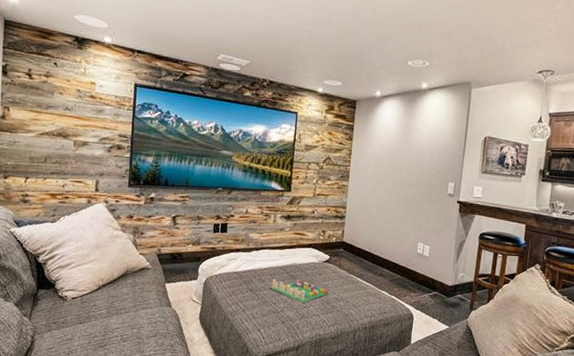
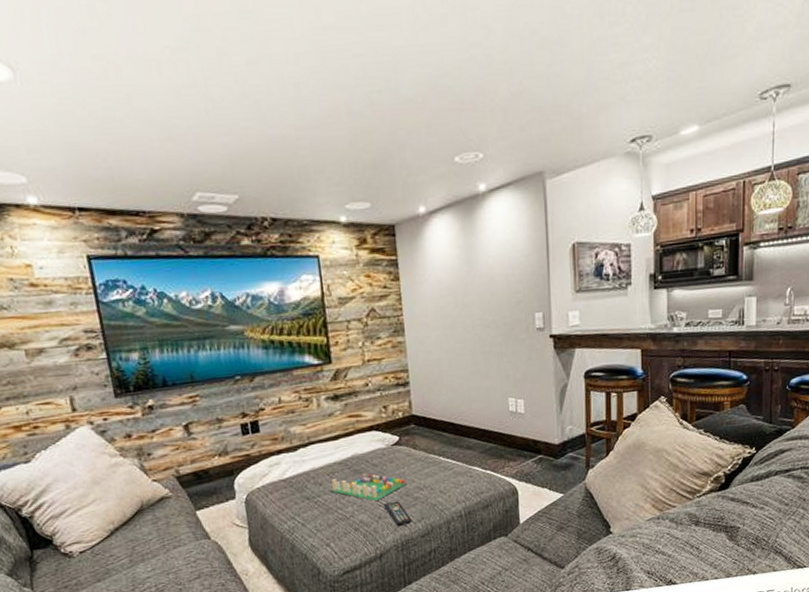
remote control: none [308,305,328,327] -> present [384,500,413,526]

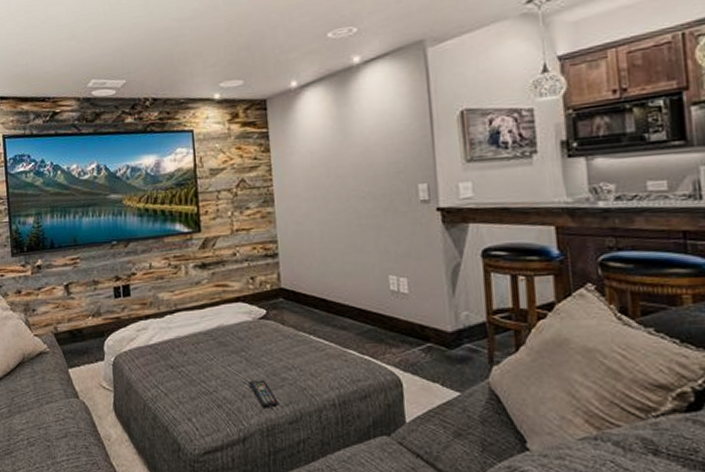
board game: present [331,473,407,501] -> none [195,346,275,377]

